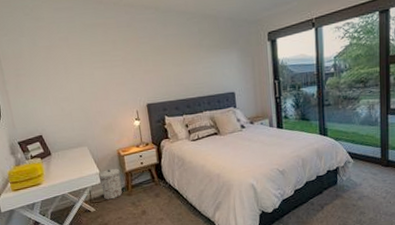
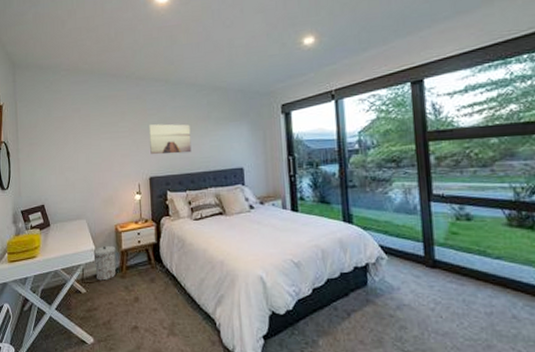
wall art: none [142,52,186,82] -> present [149,124,192,155]

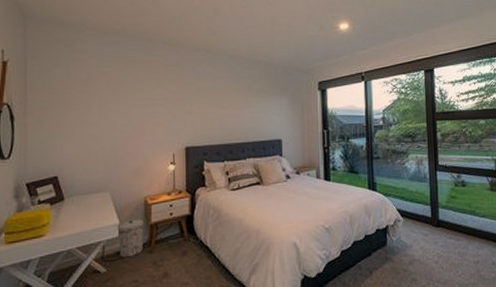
wall art: present [149,124,192,155] -> none [187,93,231,124]

